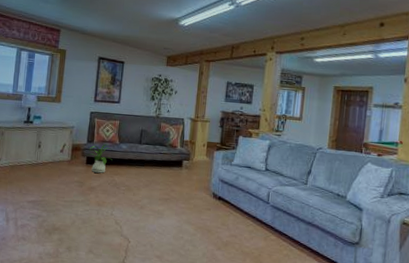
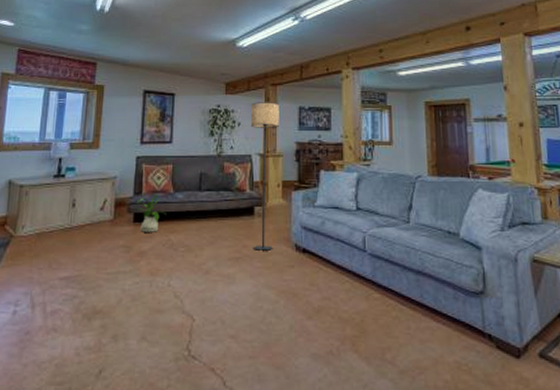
floor lamp: none [179,75,211,196] -> present [251,102,279,251]

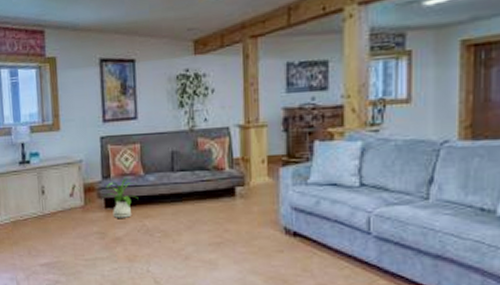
floor lamp: present [251,102,279,251] -> none [227,59,262,235]

